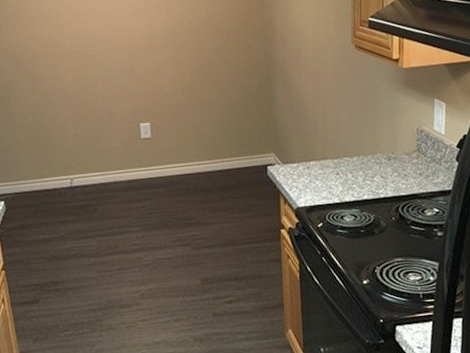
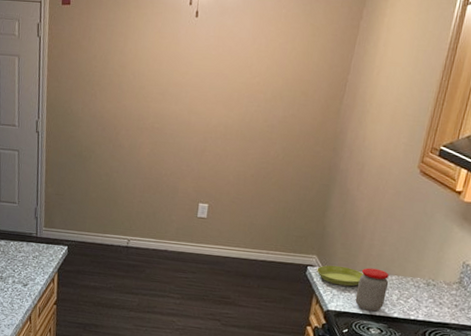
saucer: none [277,158,326,180] -> present [317,265,364,287]
jar: none [321,153,352,199] -> present [355,267,389,312]

